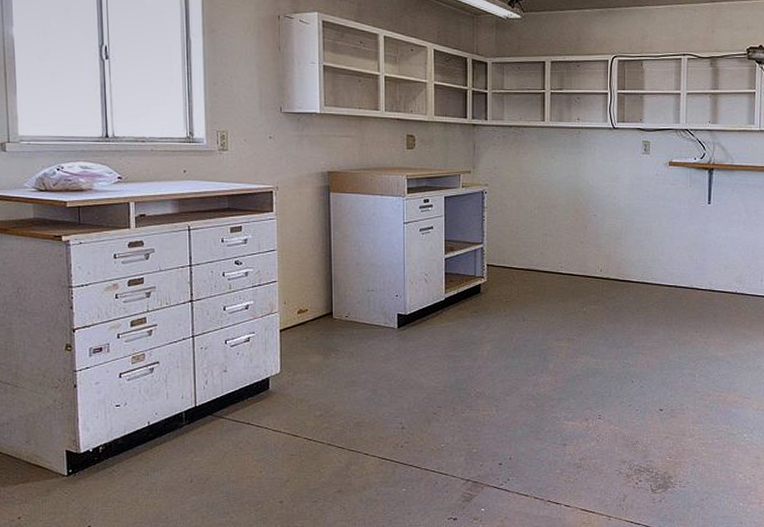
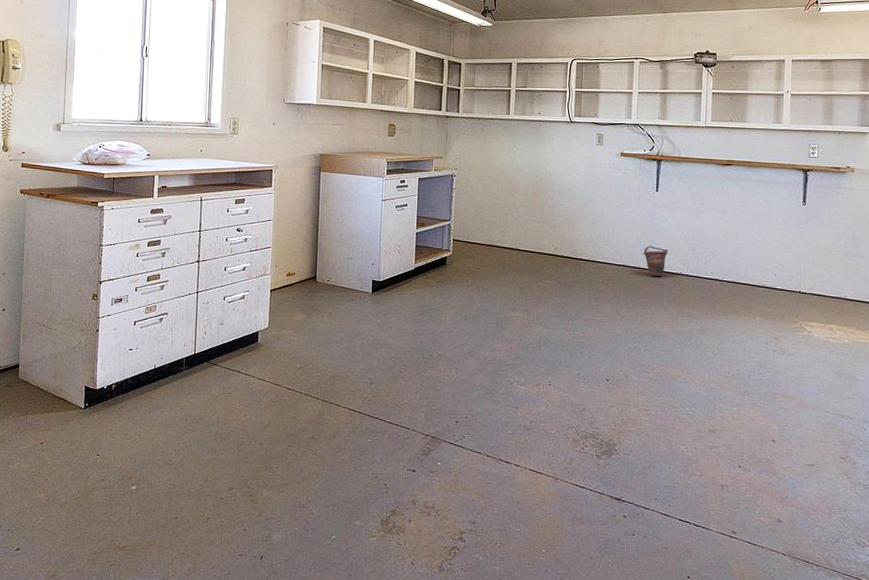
bucket: none [696,263,722,296] -> present [643,245,668,276]

